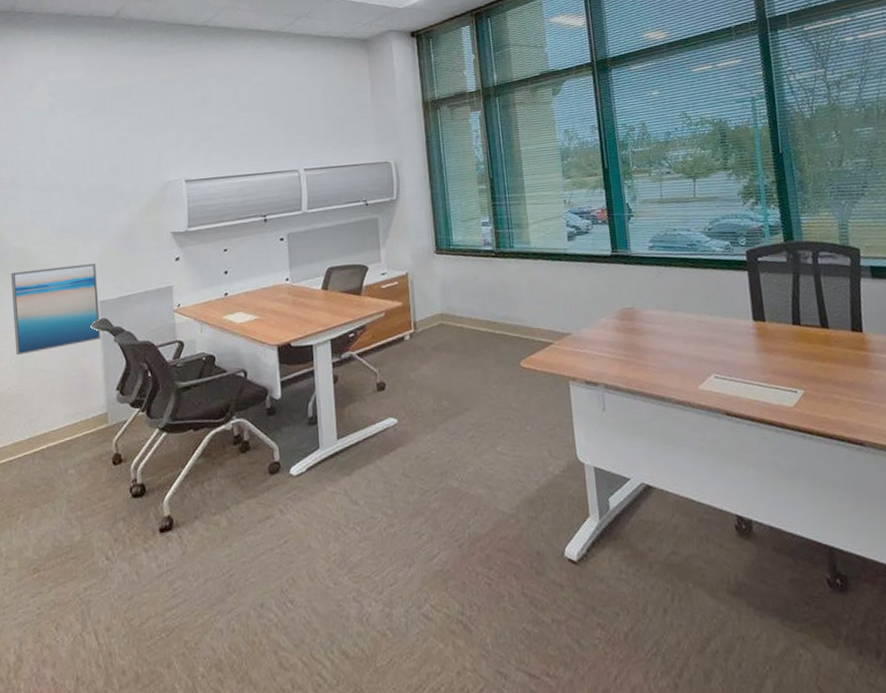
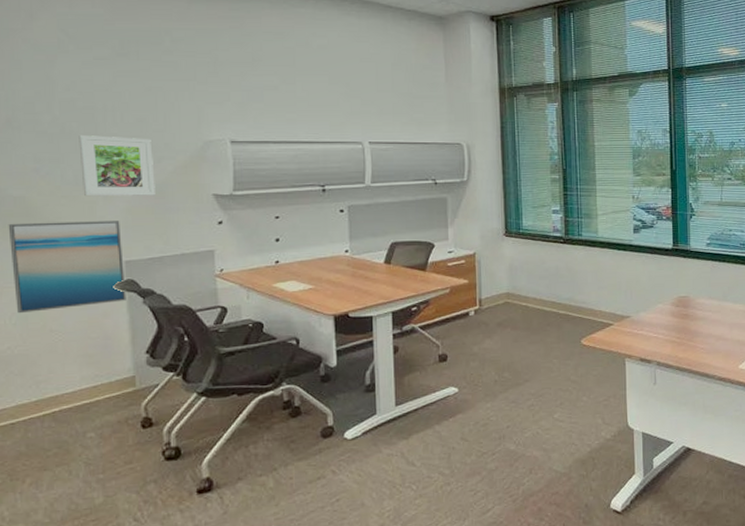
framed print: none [65,185,124,243] -> present [79,134,155,197]

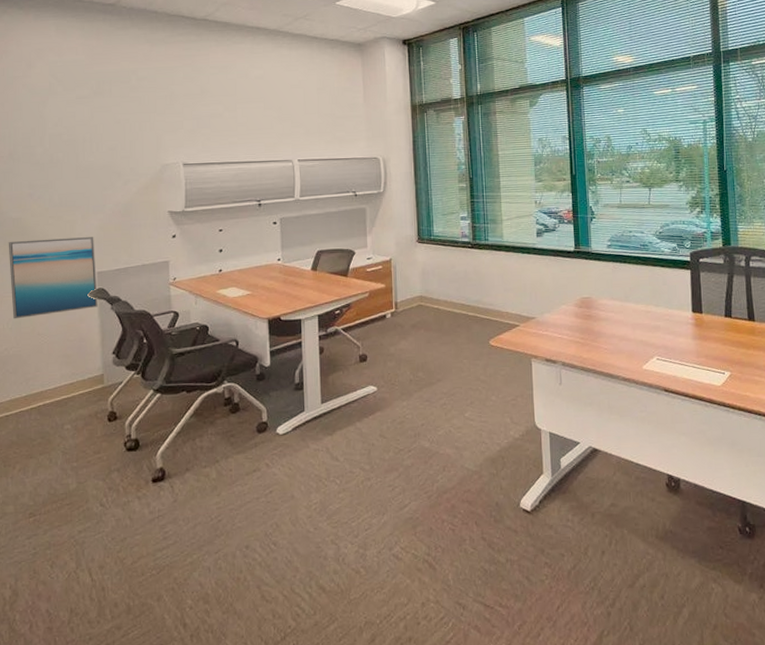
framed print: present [79,134,155,197] -> none [63,163,122,217]

